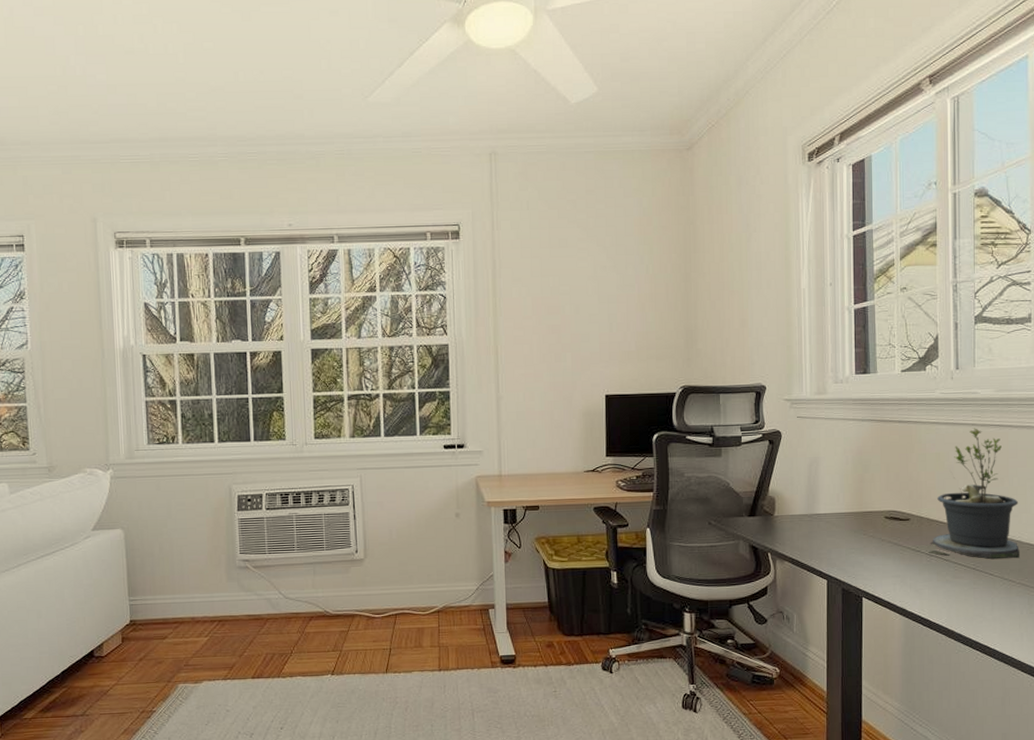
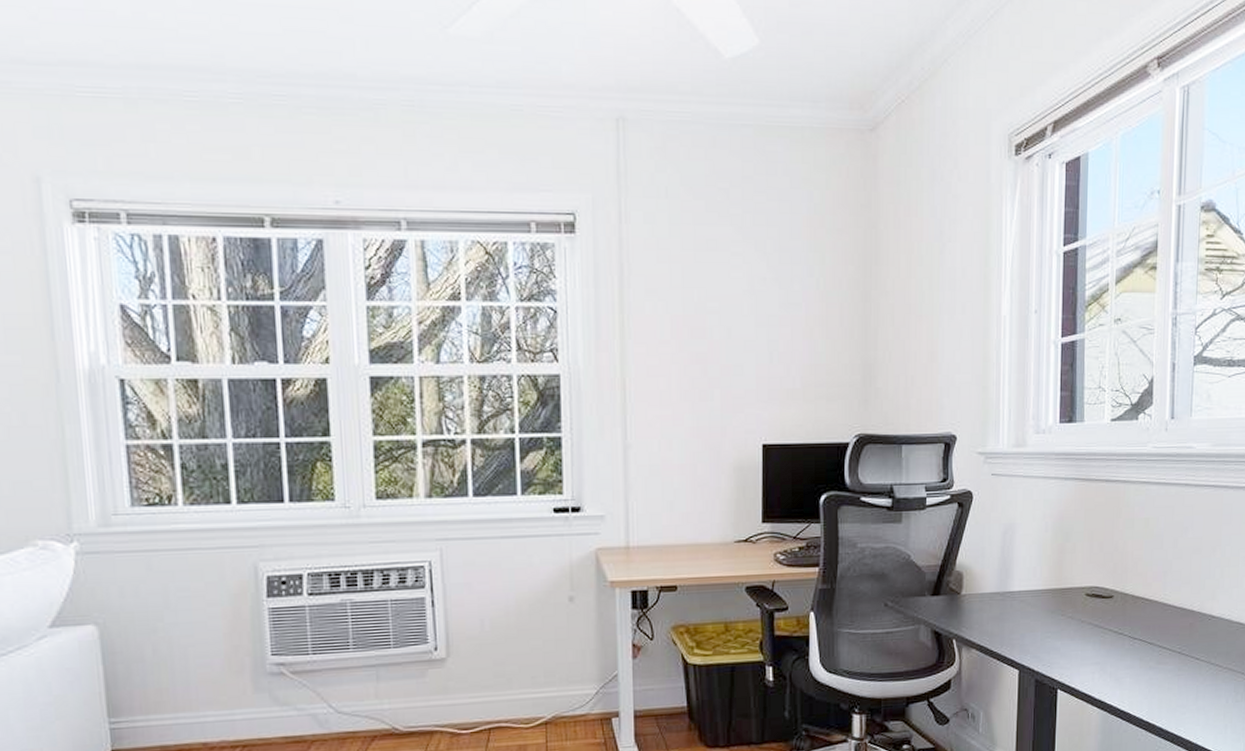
potted plant: present [929,428,1019,560] -> none [1132,489,1230,642]

